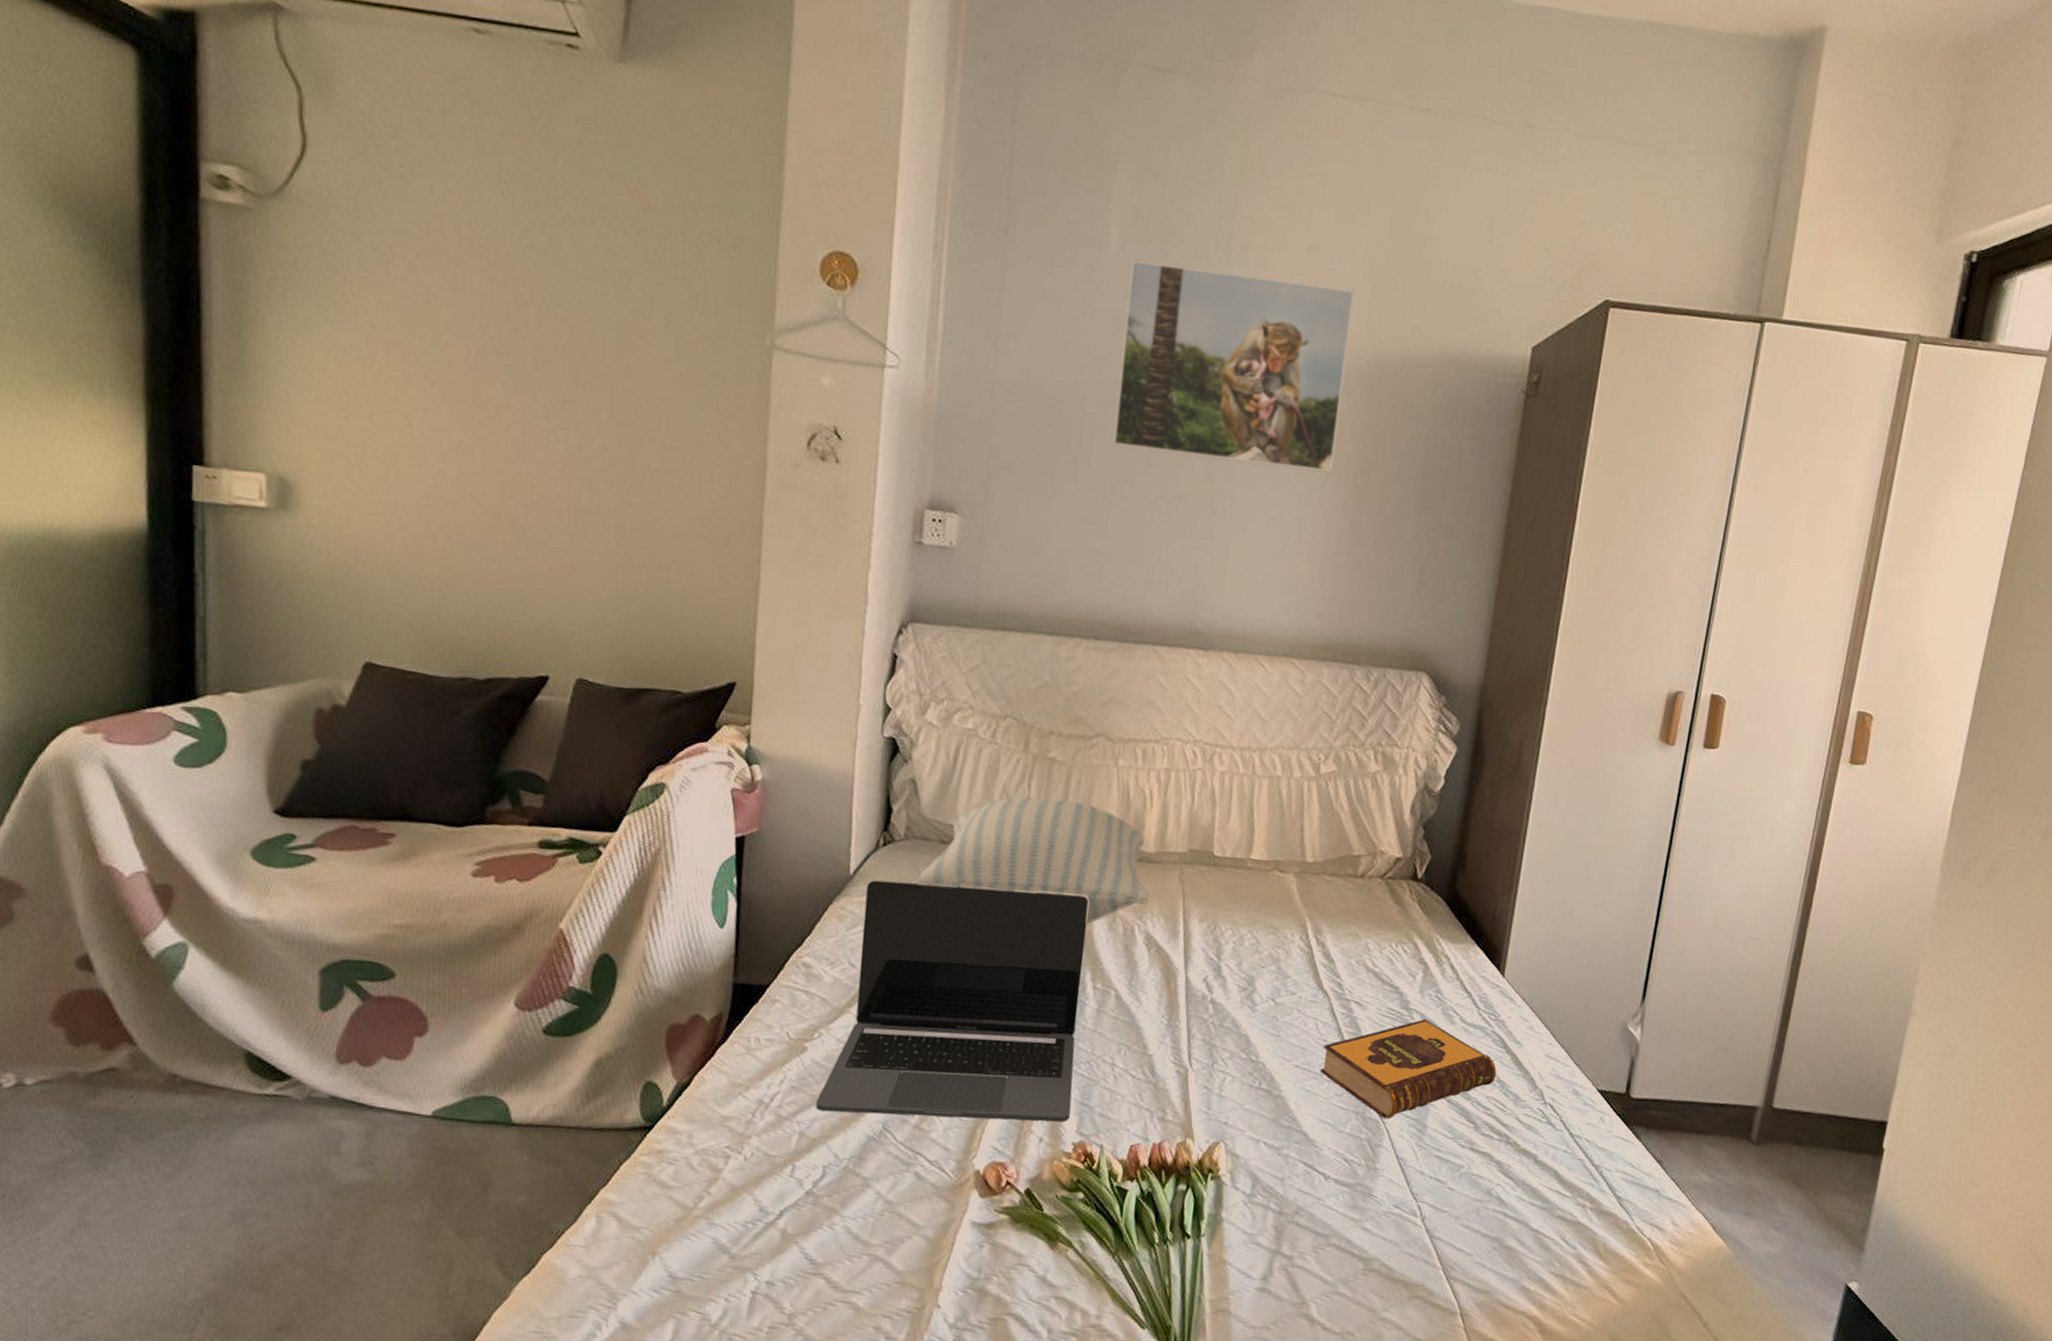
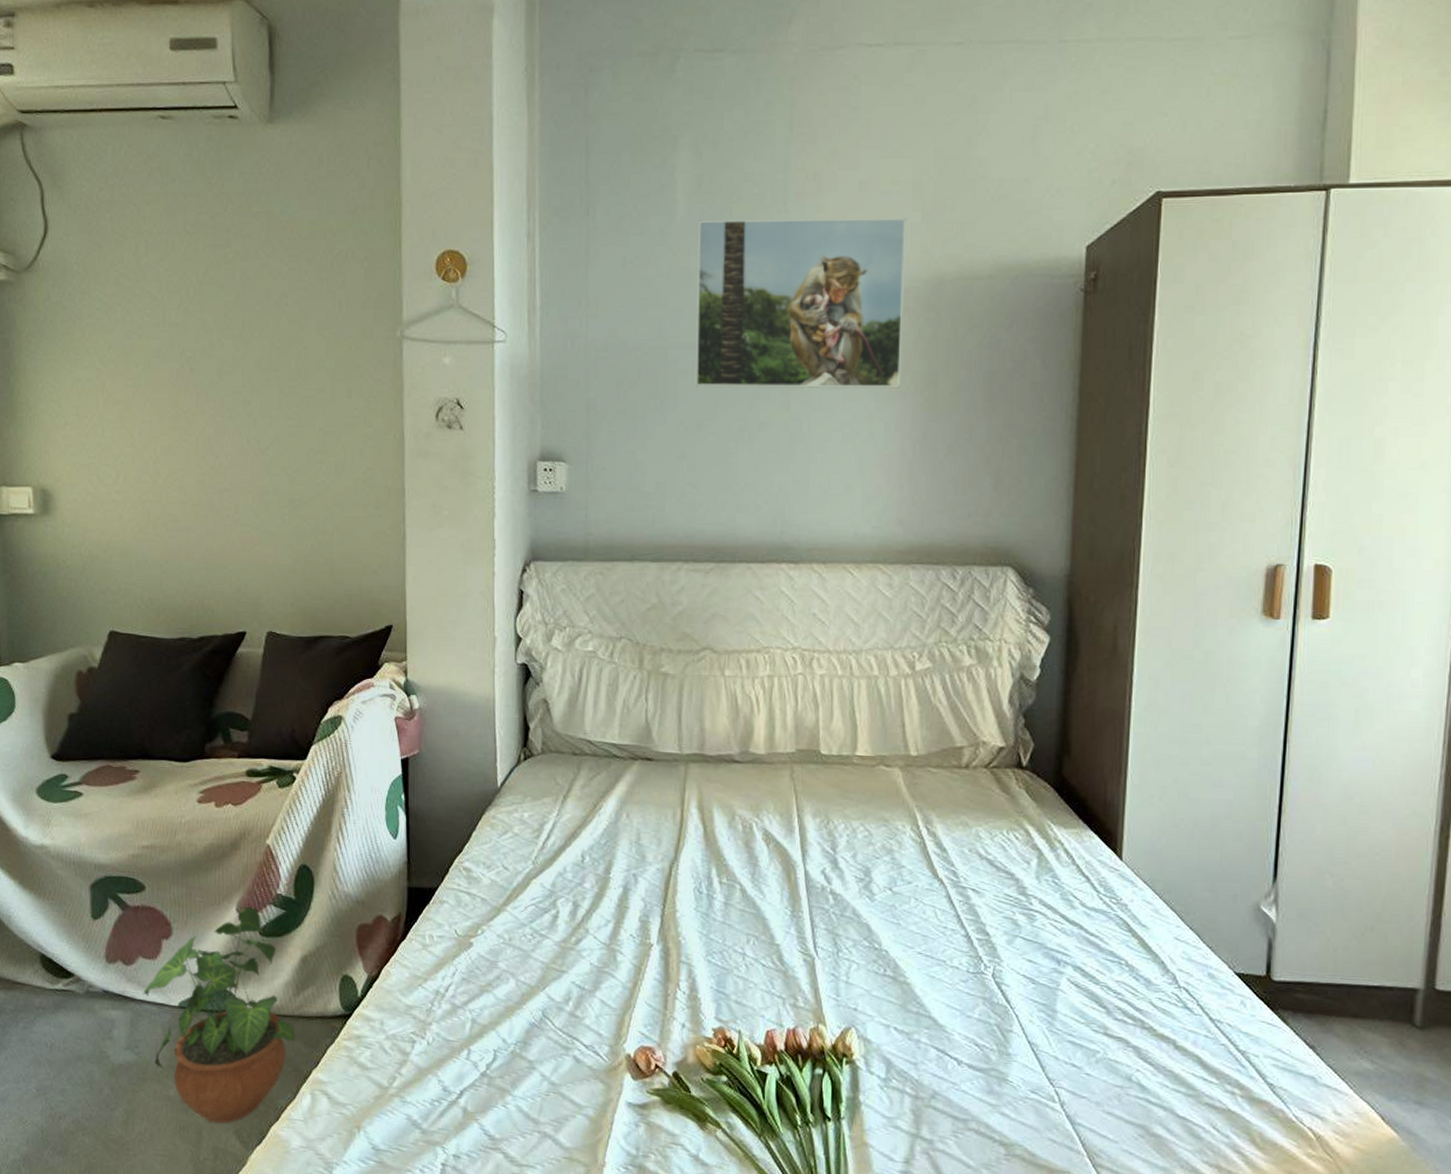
potted plant: none [385,999,582,1252] -> present [143,906,296,1124]
laptop: present [816,880,1089,1122] -> none [484,791,709,1009]
pillow: present [917,797,1151,924] -> none [555,709,765,823]
hardback book: present [1320,1019,1497,1118] -> none [943,904,1125,1004]

